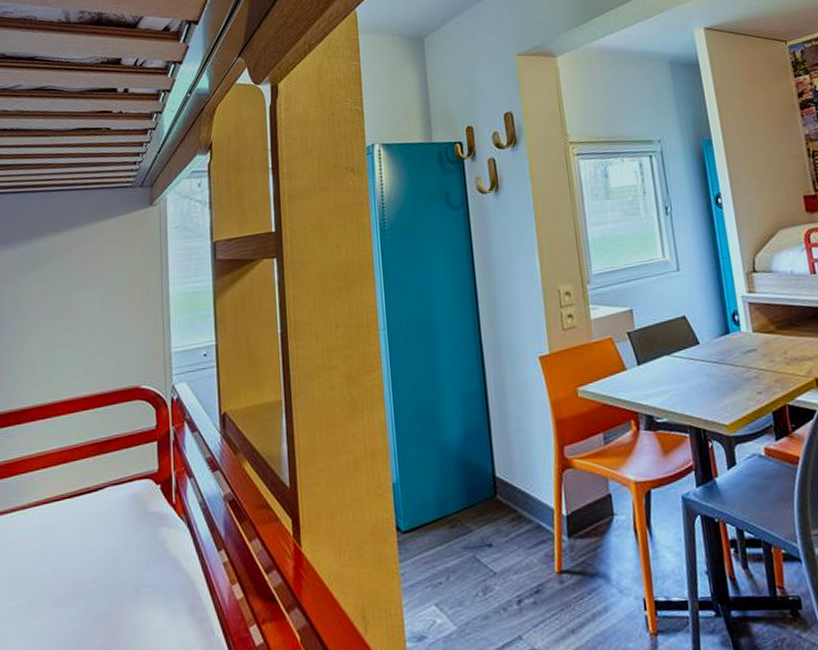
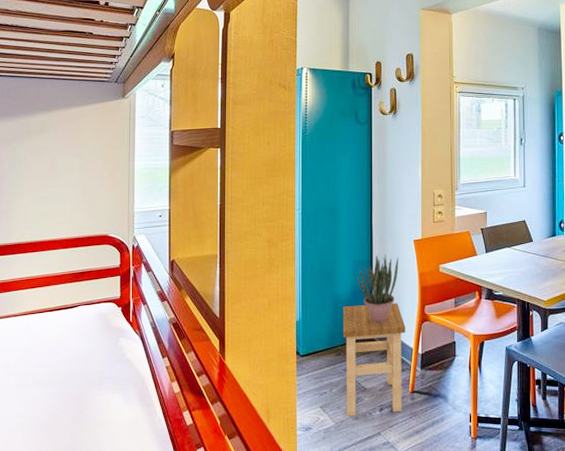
stool: none [454,445,549,615] -> present [343,303,406,416]
potted plant: none [468,380,523,478] -> present [357,255,399,324]

